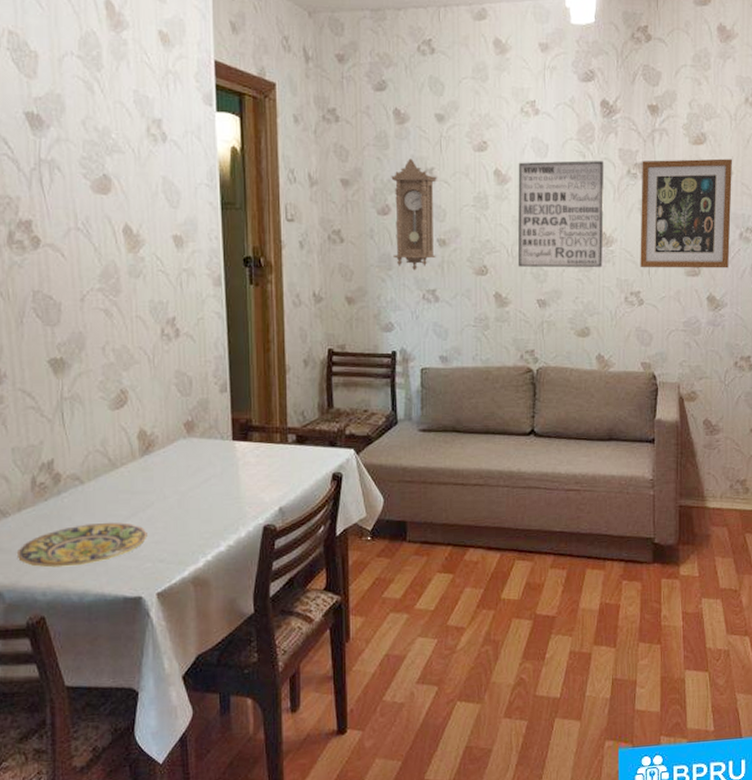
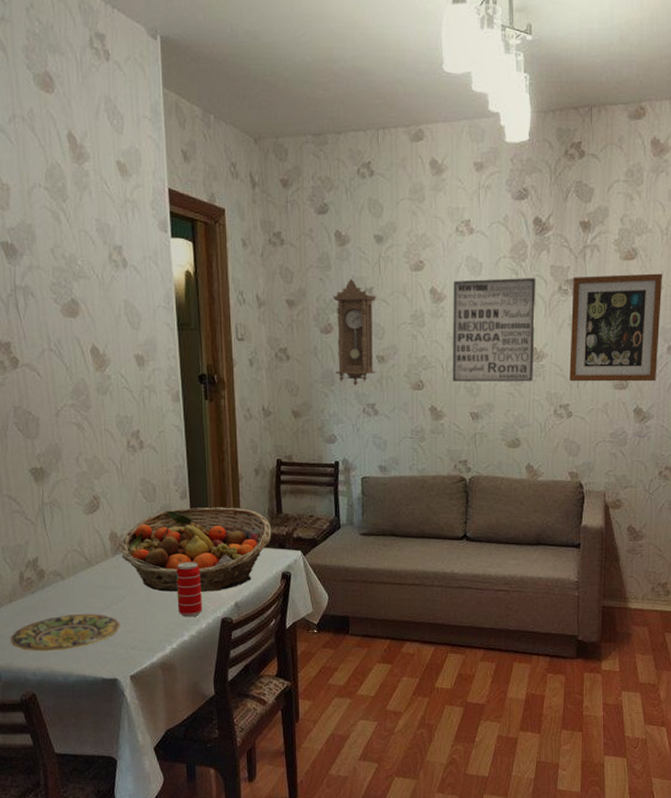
fruit basket: none [149,401,322,496] -> present [119,507,272,592]
beverage can: none [213,462,242,525] -> present [176,562,202,618]

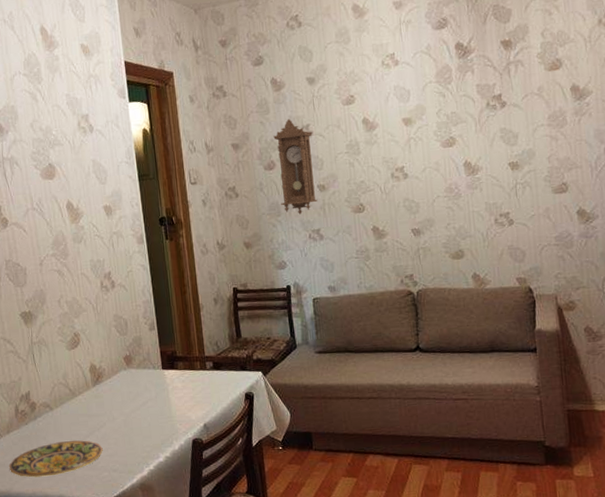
fruit basket: present [119,507,272,592] -> none [98,335,234,417]
beverage can: present [176,562,202,618] -> none [149,387,175,440]
wall art: present [452,278,536,381] -> none [383,98,471,202]
wall art: present [569,273,663,382] -> none [500,79,597,191]

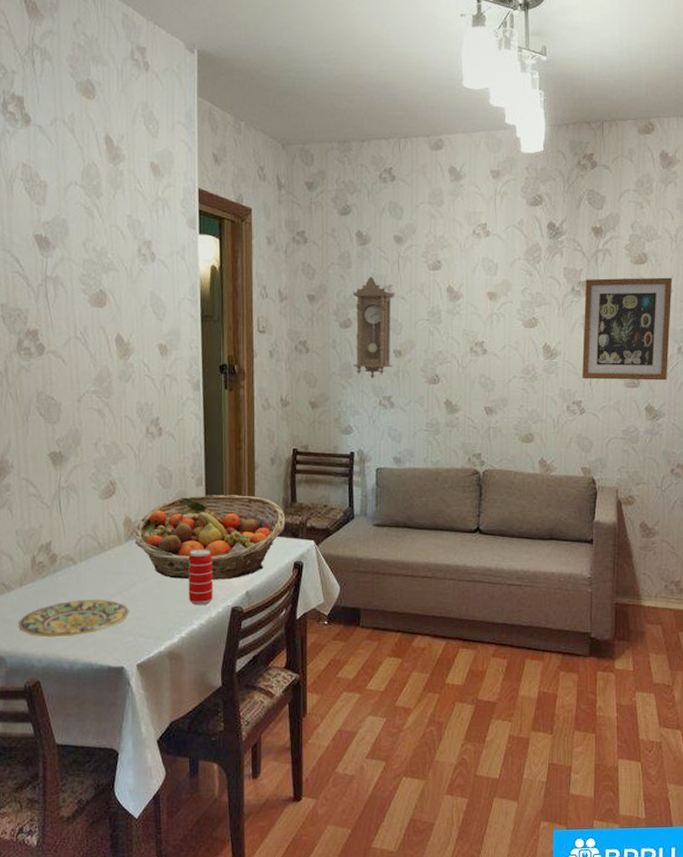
fruit basket: none [98,335,234,417] -> present [133,495,286,580]
beverage can: none [149,387,175,440] -> present [188,549,213,606]
wall art: none [500,79,597,191] -> present [582,277,673,381]

